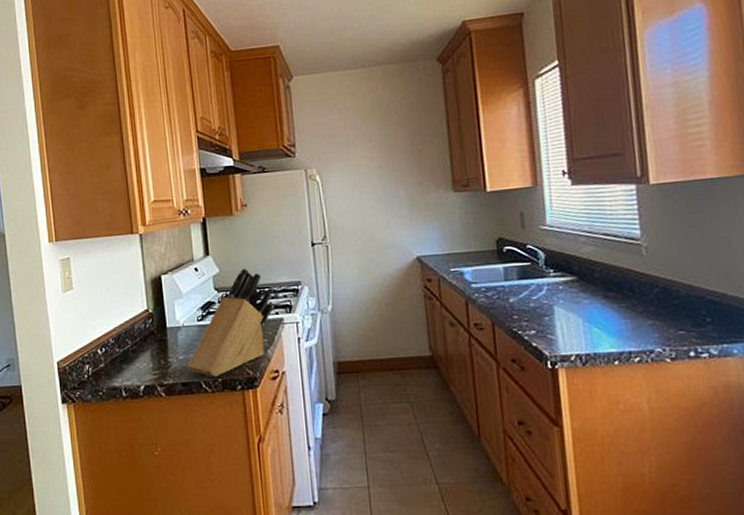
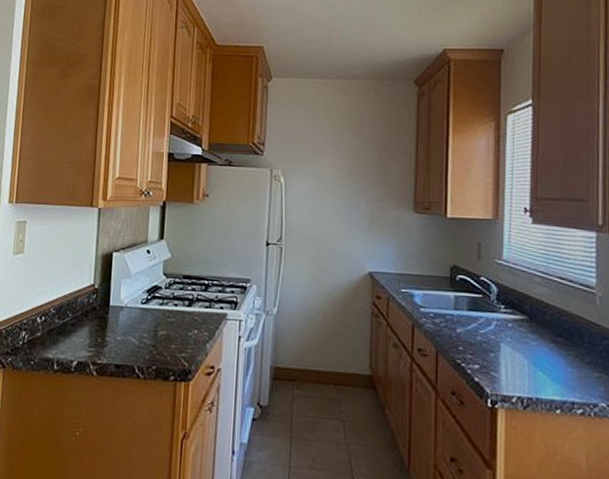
knife block: present [187,268,275,377] -> none [123,257,222,364]

